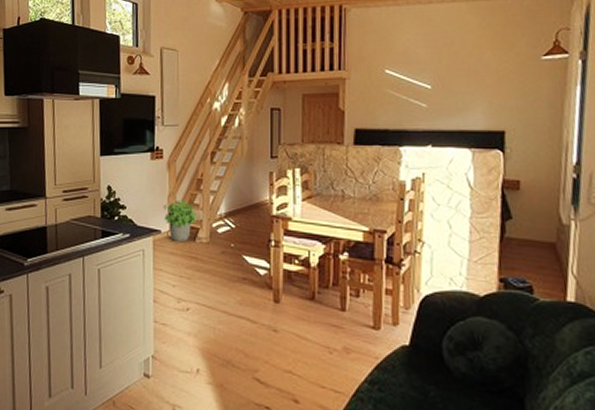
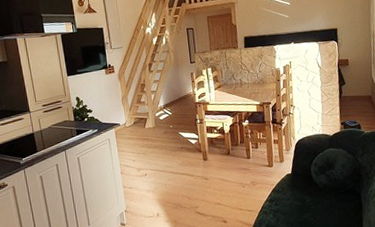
potted plant: present [163,199,198,241] -> none [119,100,145,130]

